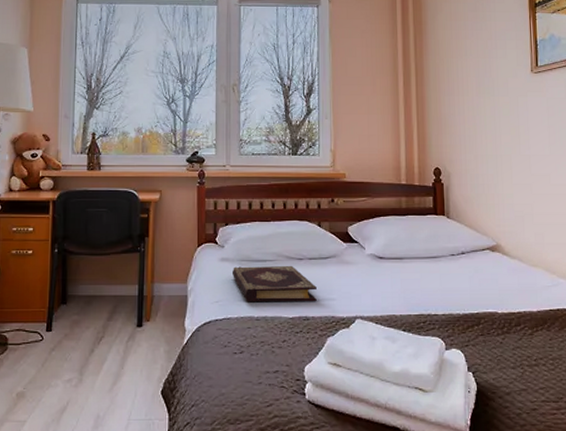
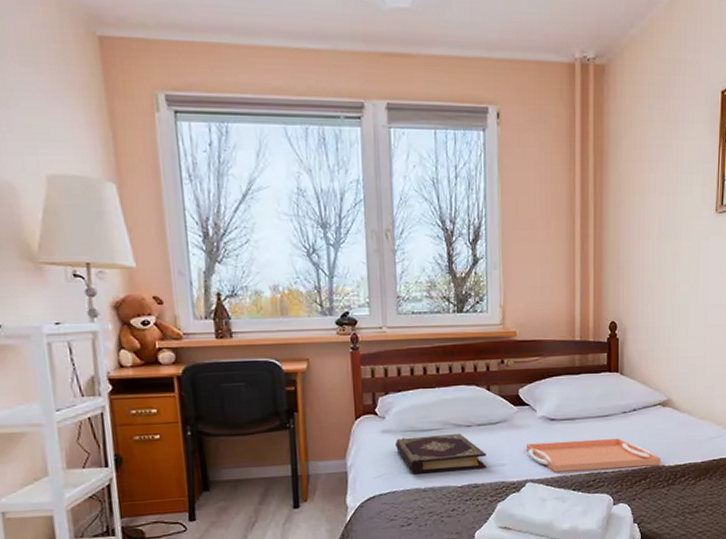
serving tray: none [355,280,493,312] -> present [526,438,661,473]

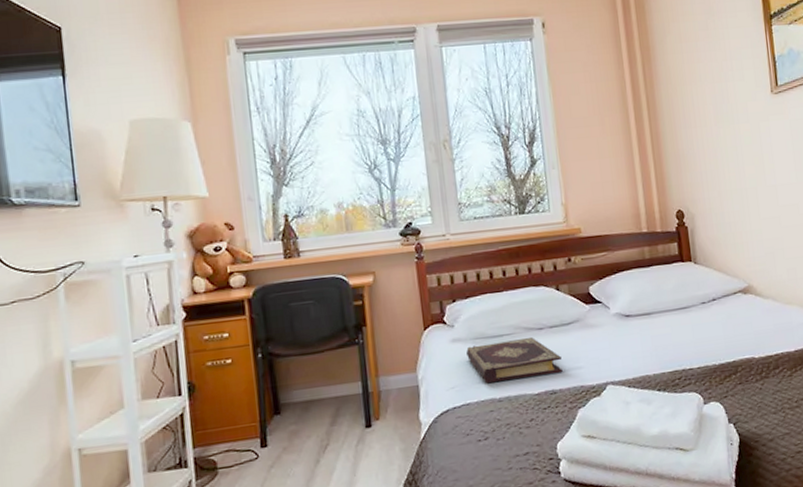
serving tray: present [526,438,661,473] -> none [602,331,750,373]

